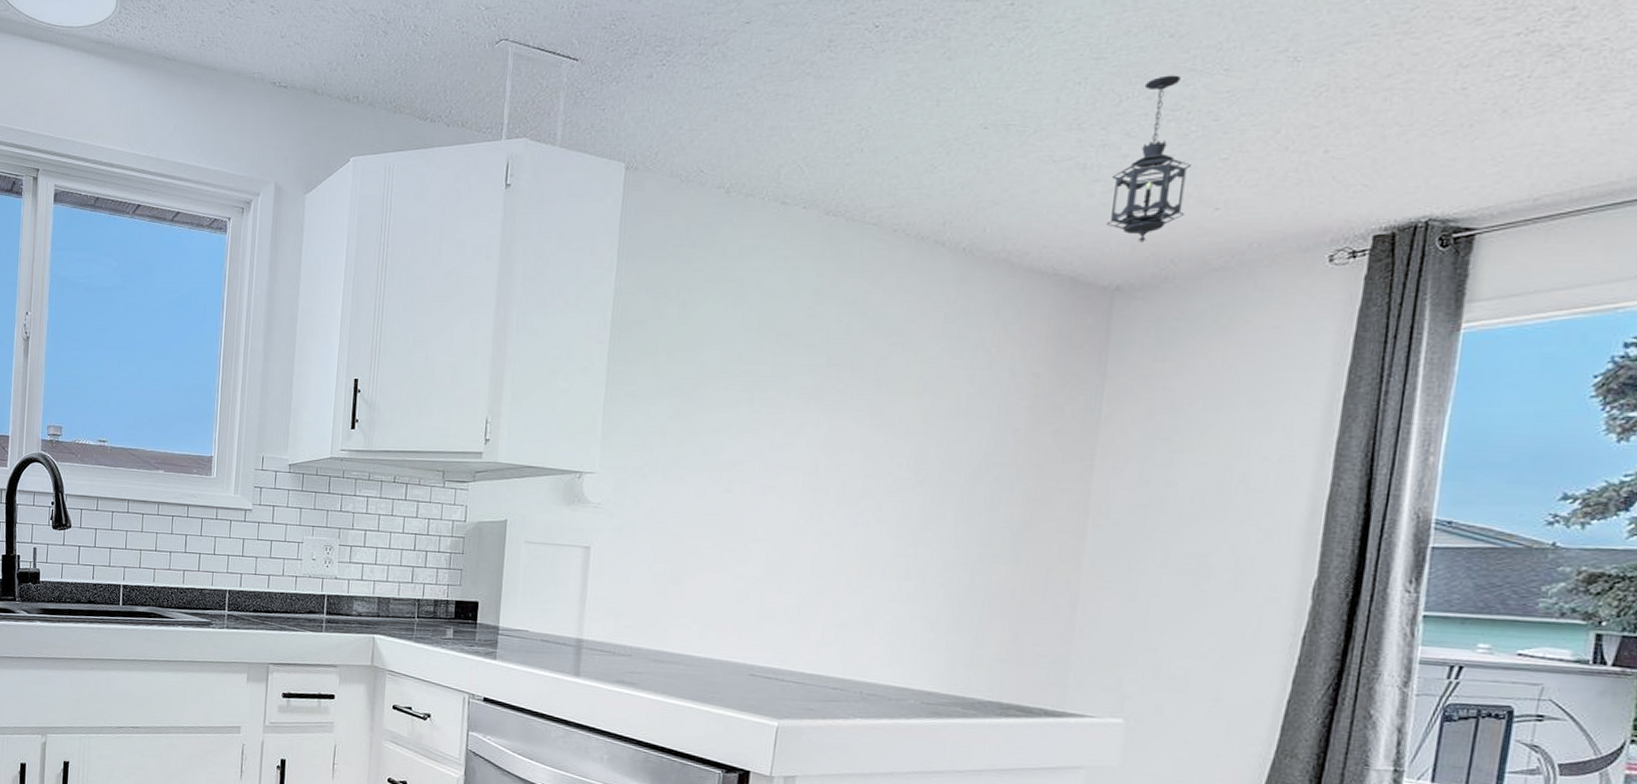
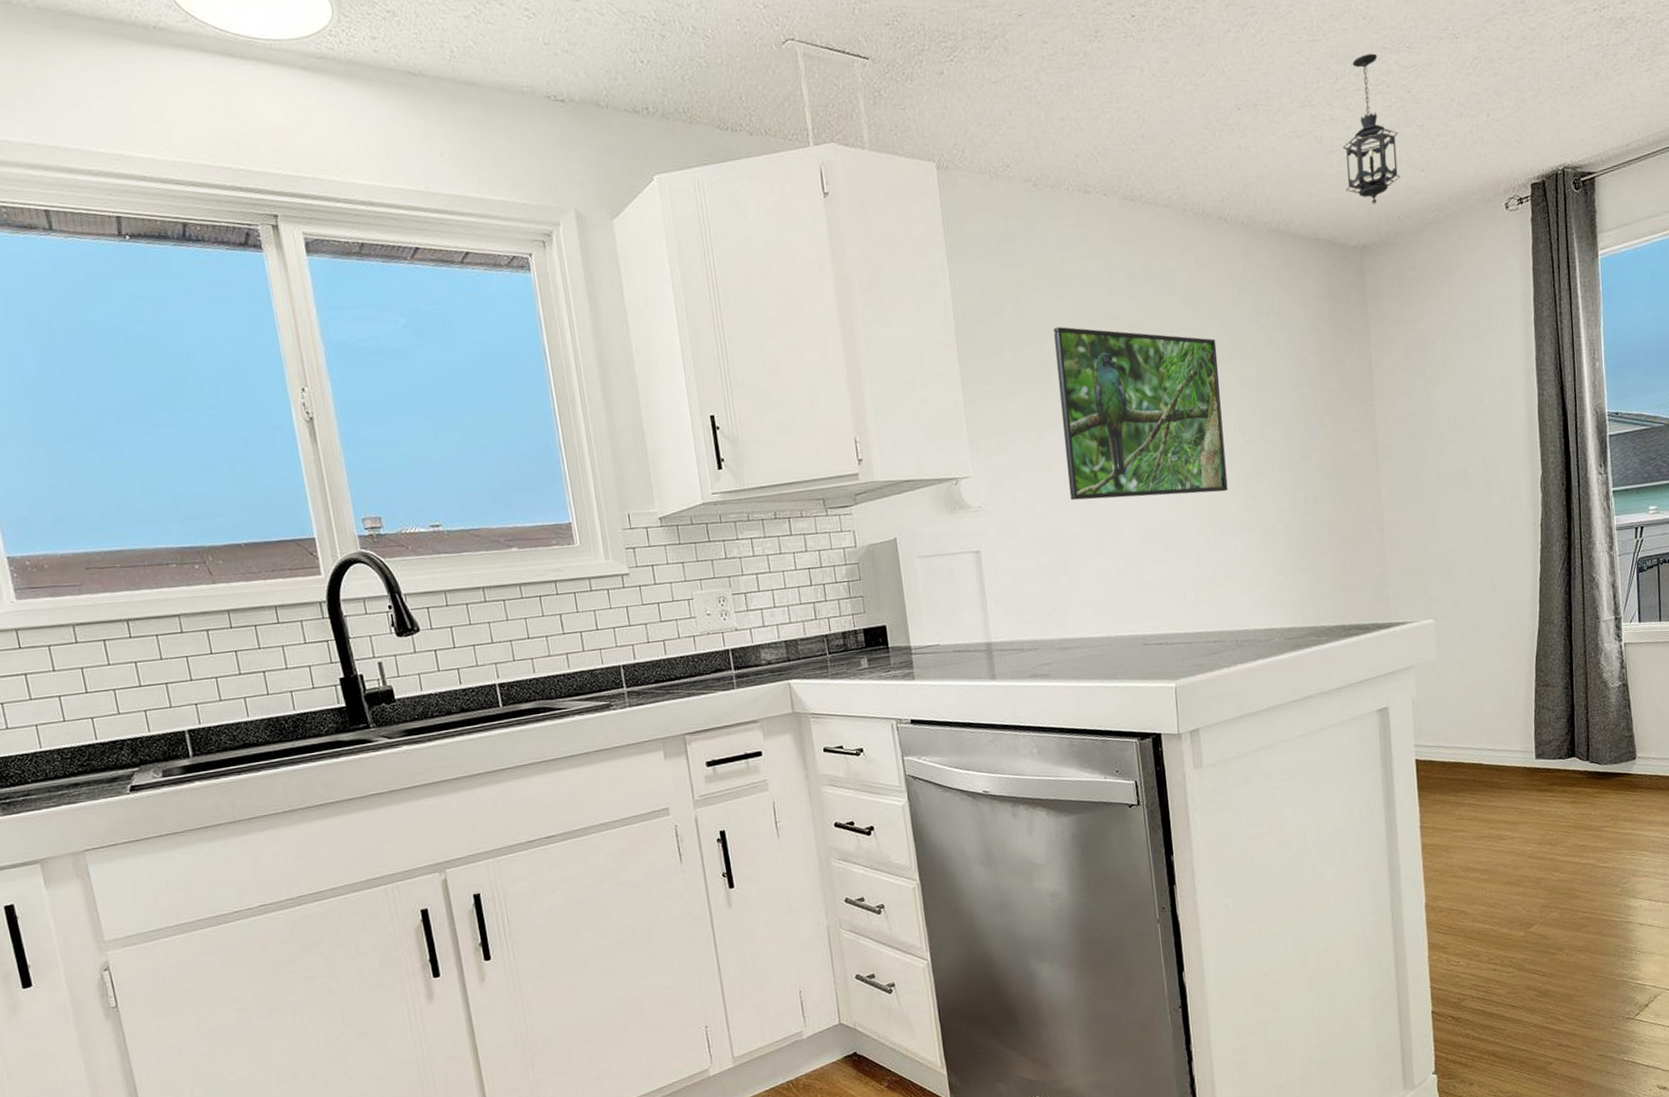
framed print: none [698,337,904,532] -> present [1054,327,1228,501]

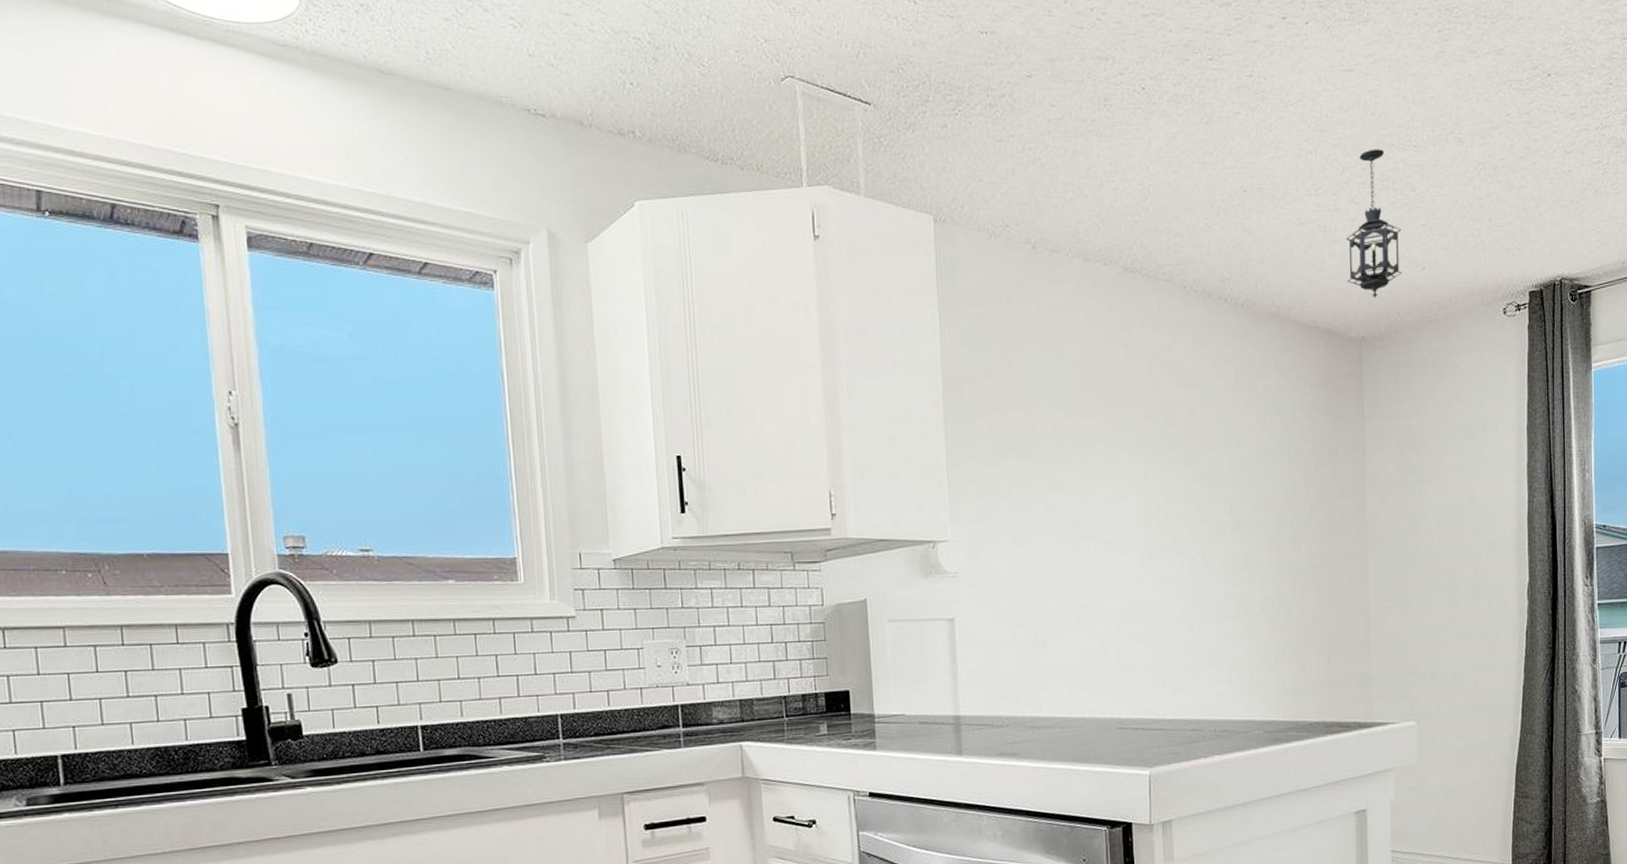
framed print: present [1054,327,1228,501] -> none [1045,394,1214,576]

